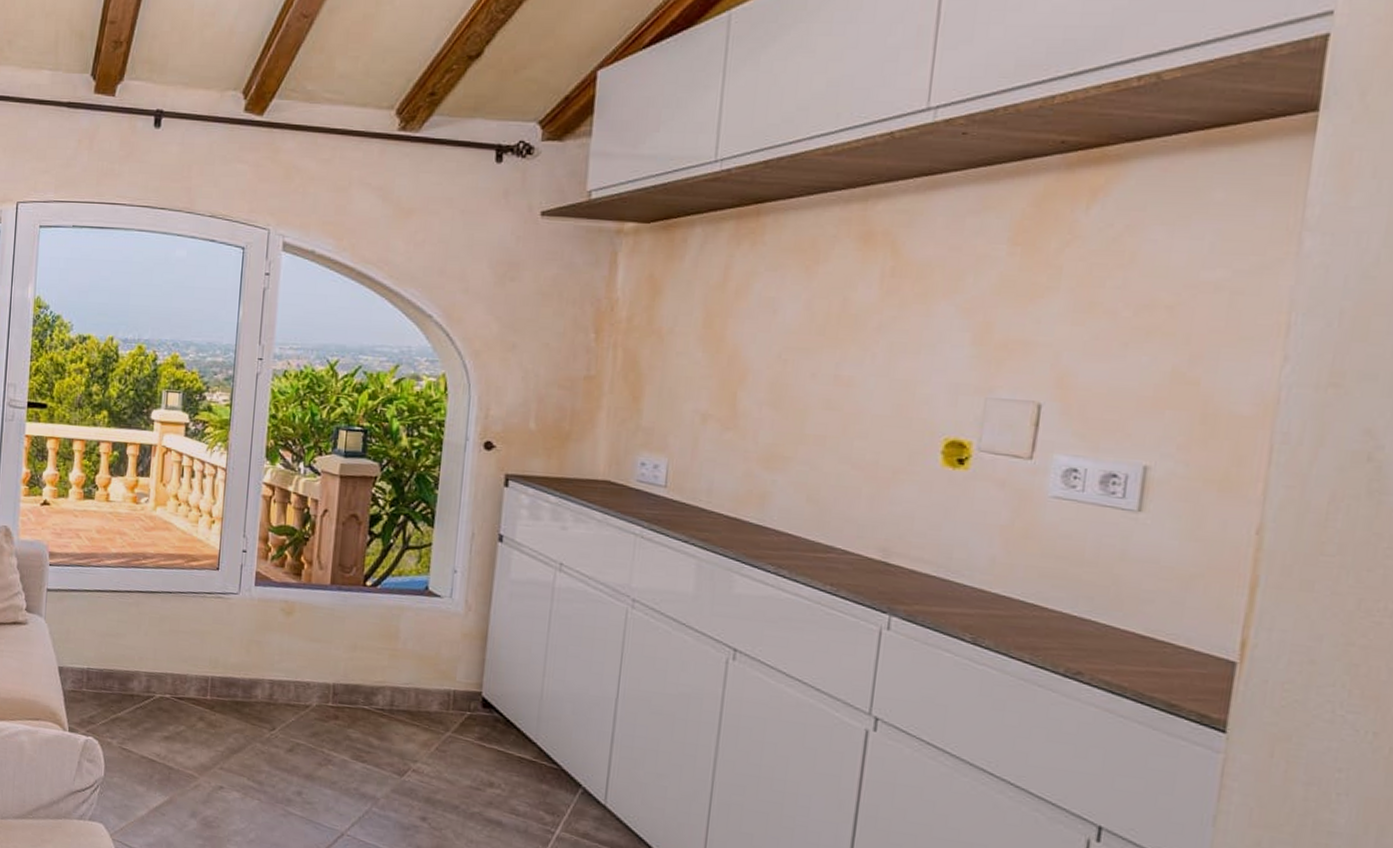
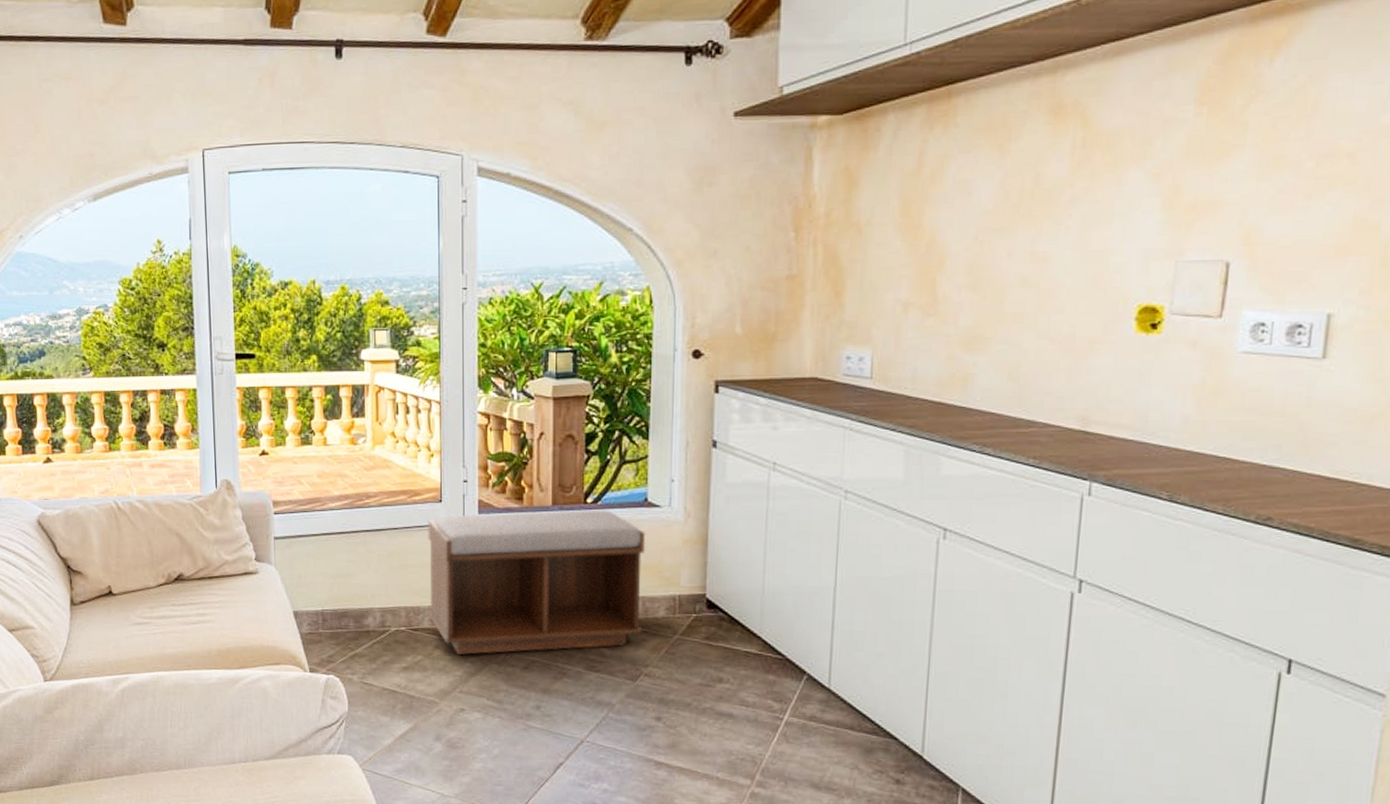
bench: none [195,584,425,738] -> present [427,510,646,655]

